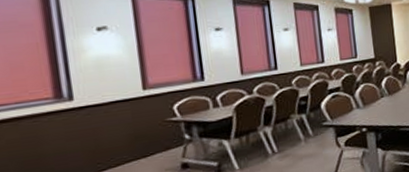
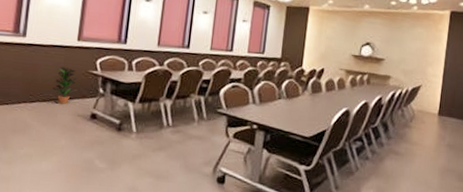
potted plant: none [124,121,158,164] -> present [52,66,78,105]

